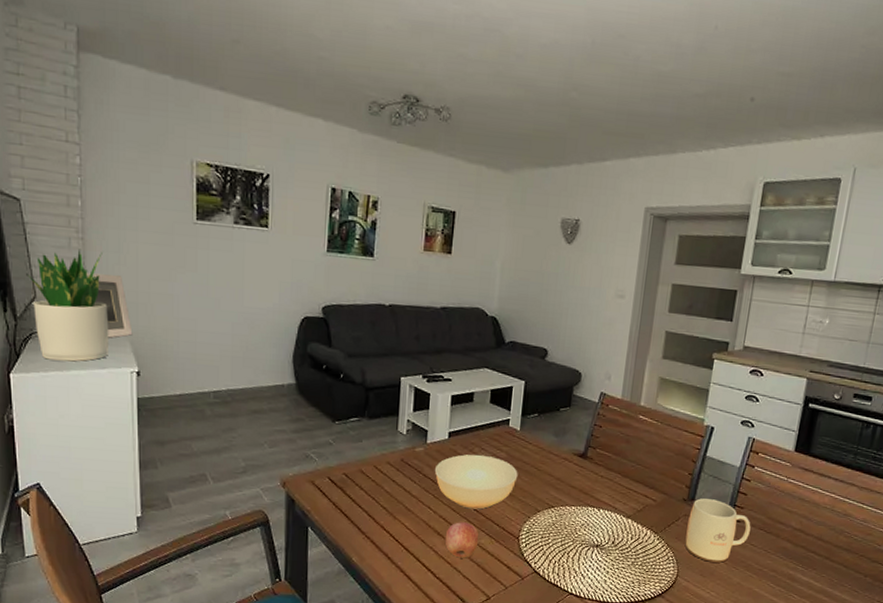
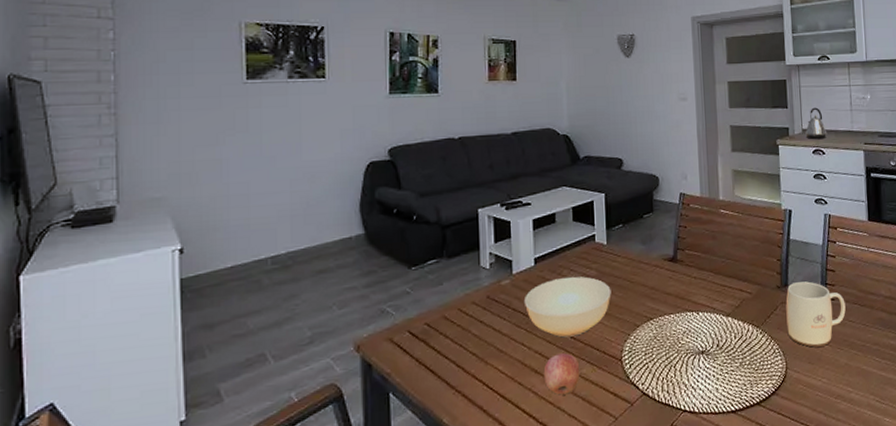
planter: present [26,248,109,362] -> none [45,125,146,252]
picture frame: present [86,273,133,338] -> none [119,147,175,217]
kettle: none [746,324,770,360] -> present [805,107,827,140]

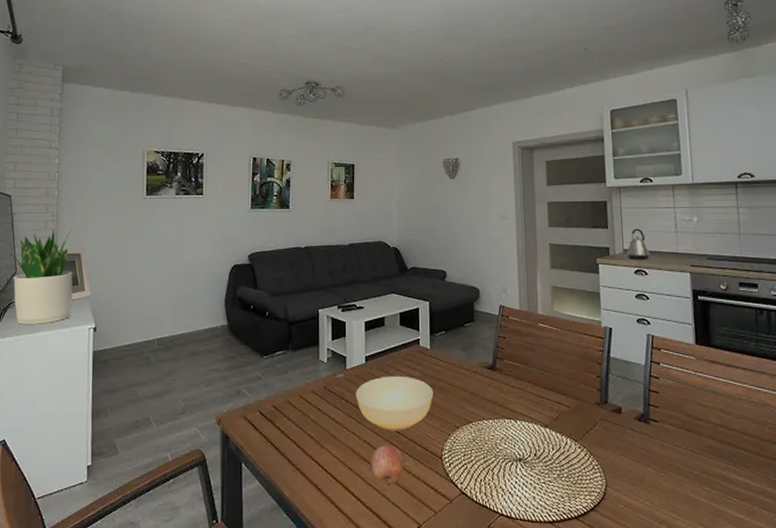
planter: none [45,125,146,252] -> present [10,229,73,325]
picture frame: none [119,147,175,217] -> present [57,247,92,301]
mug: present [786,281,846,348] -> none [605,400,671,468]

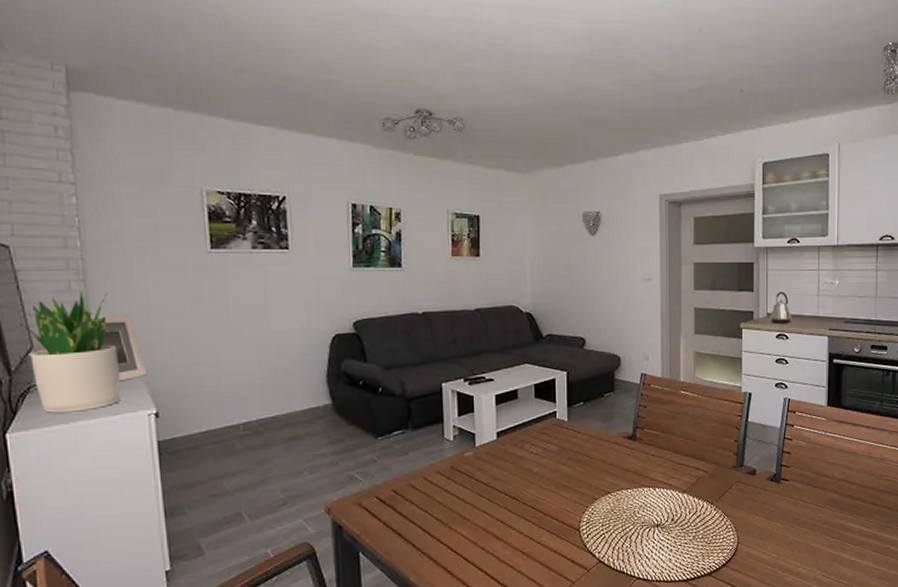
bowl: present [355,375,434,431] -> none [486,450,571,508]
fruit: present [371,445,404,484] -> none [504,522,540,560]

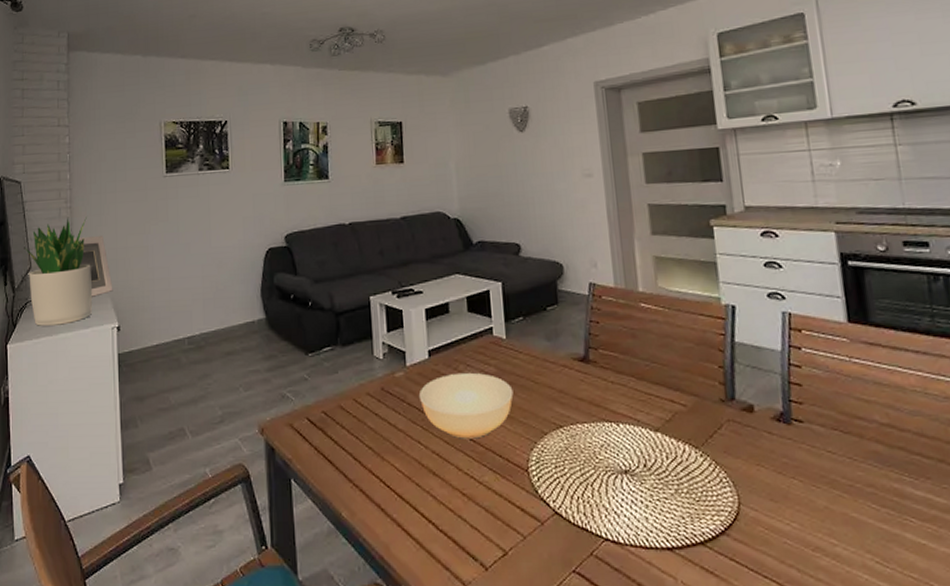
bowl: none [486,450,571,508] -> present [418,372,514,439]
kettle: present [770,291,791,325] -> none [749,179,779,220]

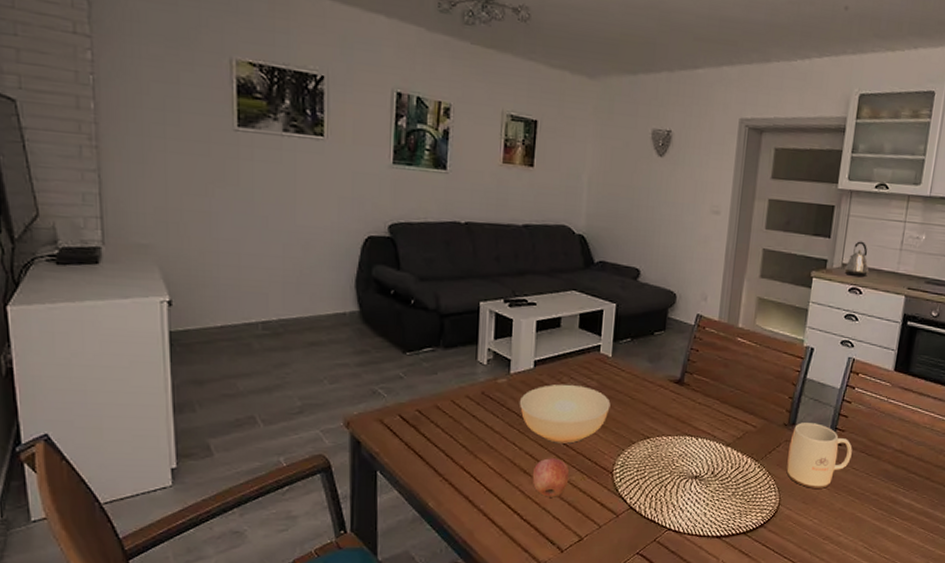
planter: present [24,217,93,326] -> none [26,158,133,291]
picture frame: present [73,236,113,297] -> none [102,187,162,263]
fruit: none [442,456,482,503] -> present [532,458,570,497]
mug: none [733,396,822,481] -> present [786,423,853,489]
kettle: none [749,179,779,220] -> present [844,241,869,278]

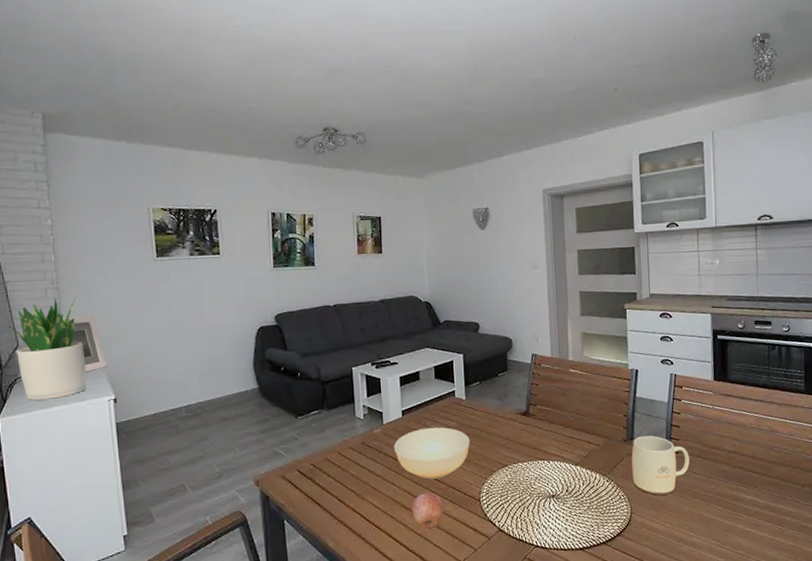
planter: none [26,158,133,291] -> present [9,297,87,400]
picture frame: none [102,187,162,263] -> present [62,316,108,372]
kettle: present [844,241,869,278] -> none [653,273,674,304]

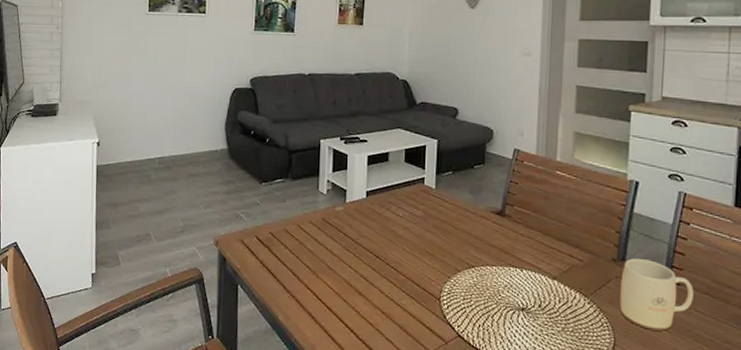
planter: present [9,297,87,400] -> none [18,41,78,136]
picture frame: present [62,316,108,372] -> none [62,61,96,114]
bowl: present [393,427,470,480] -> none [354,213,436,269]
fruit: present [412,493,444,528] -> none [366,281,400,320]

